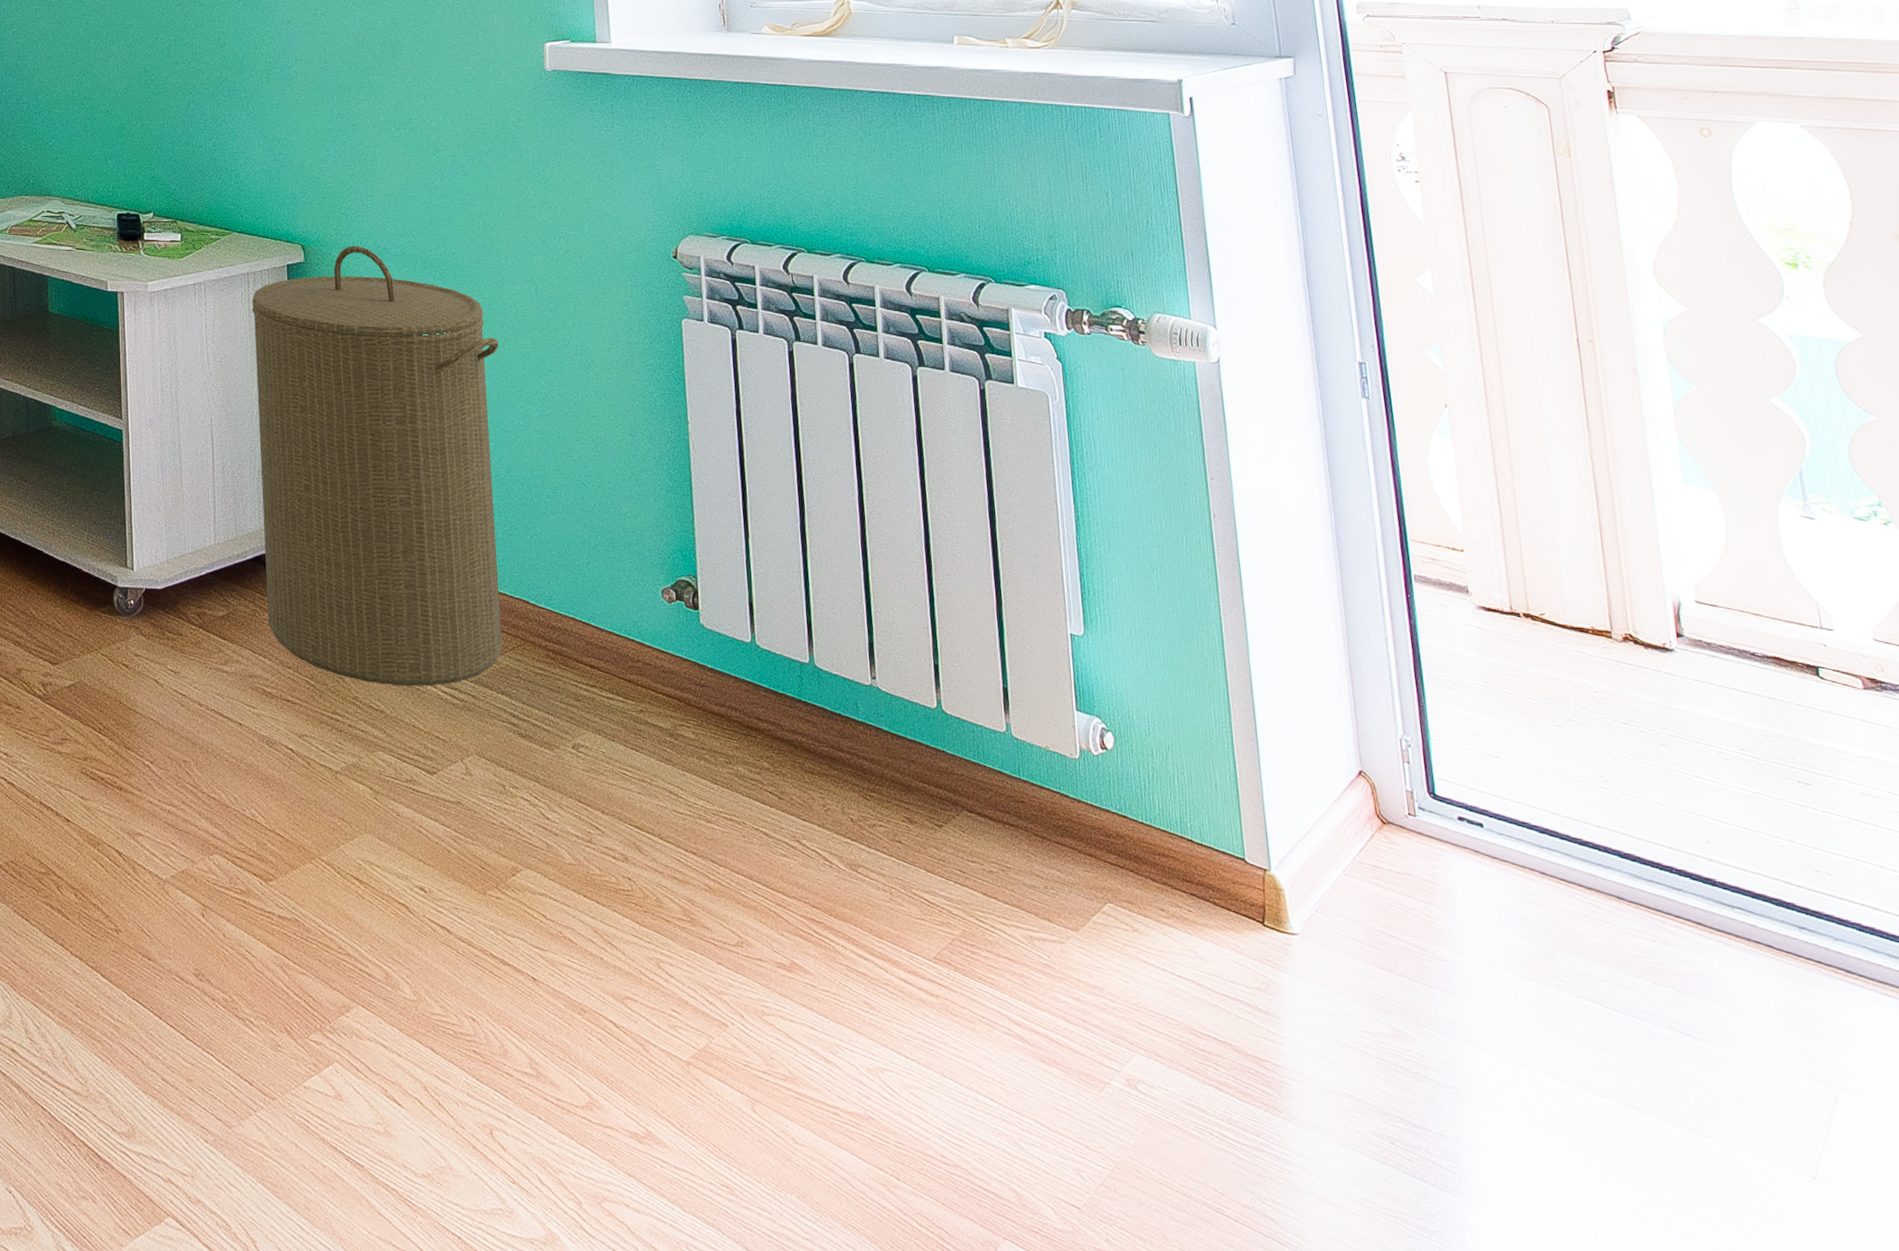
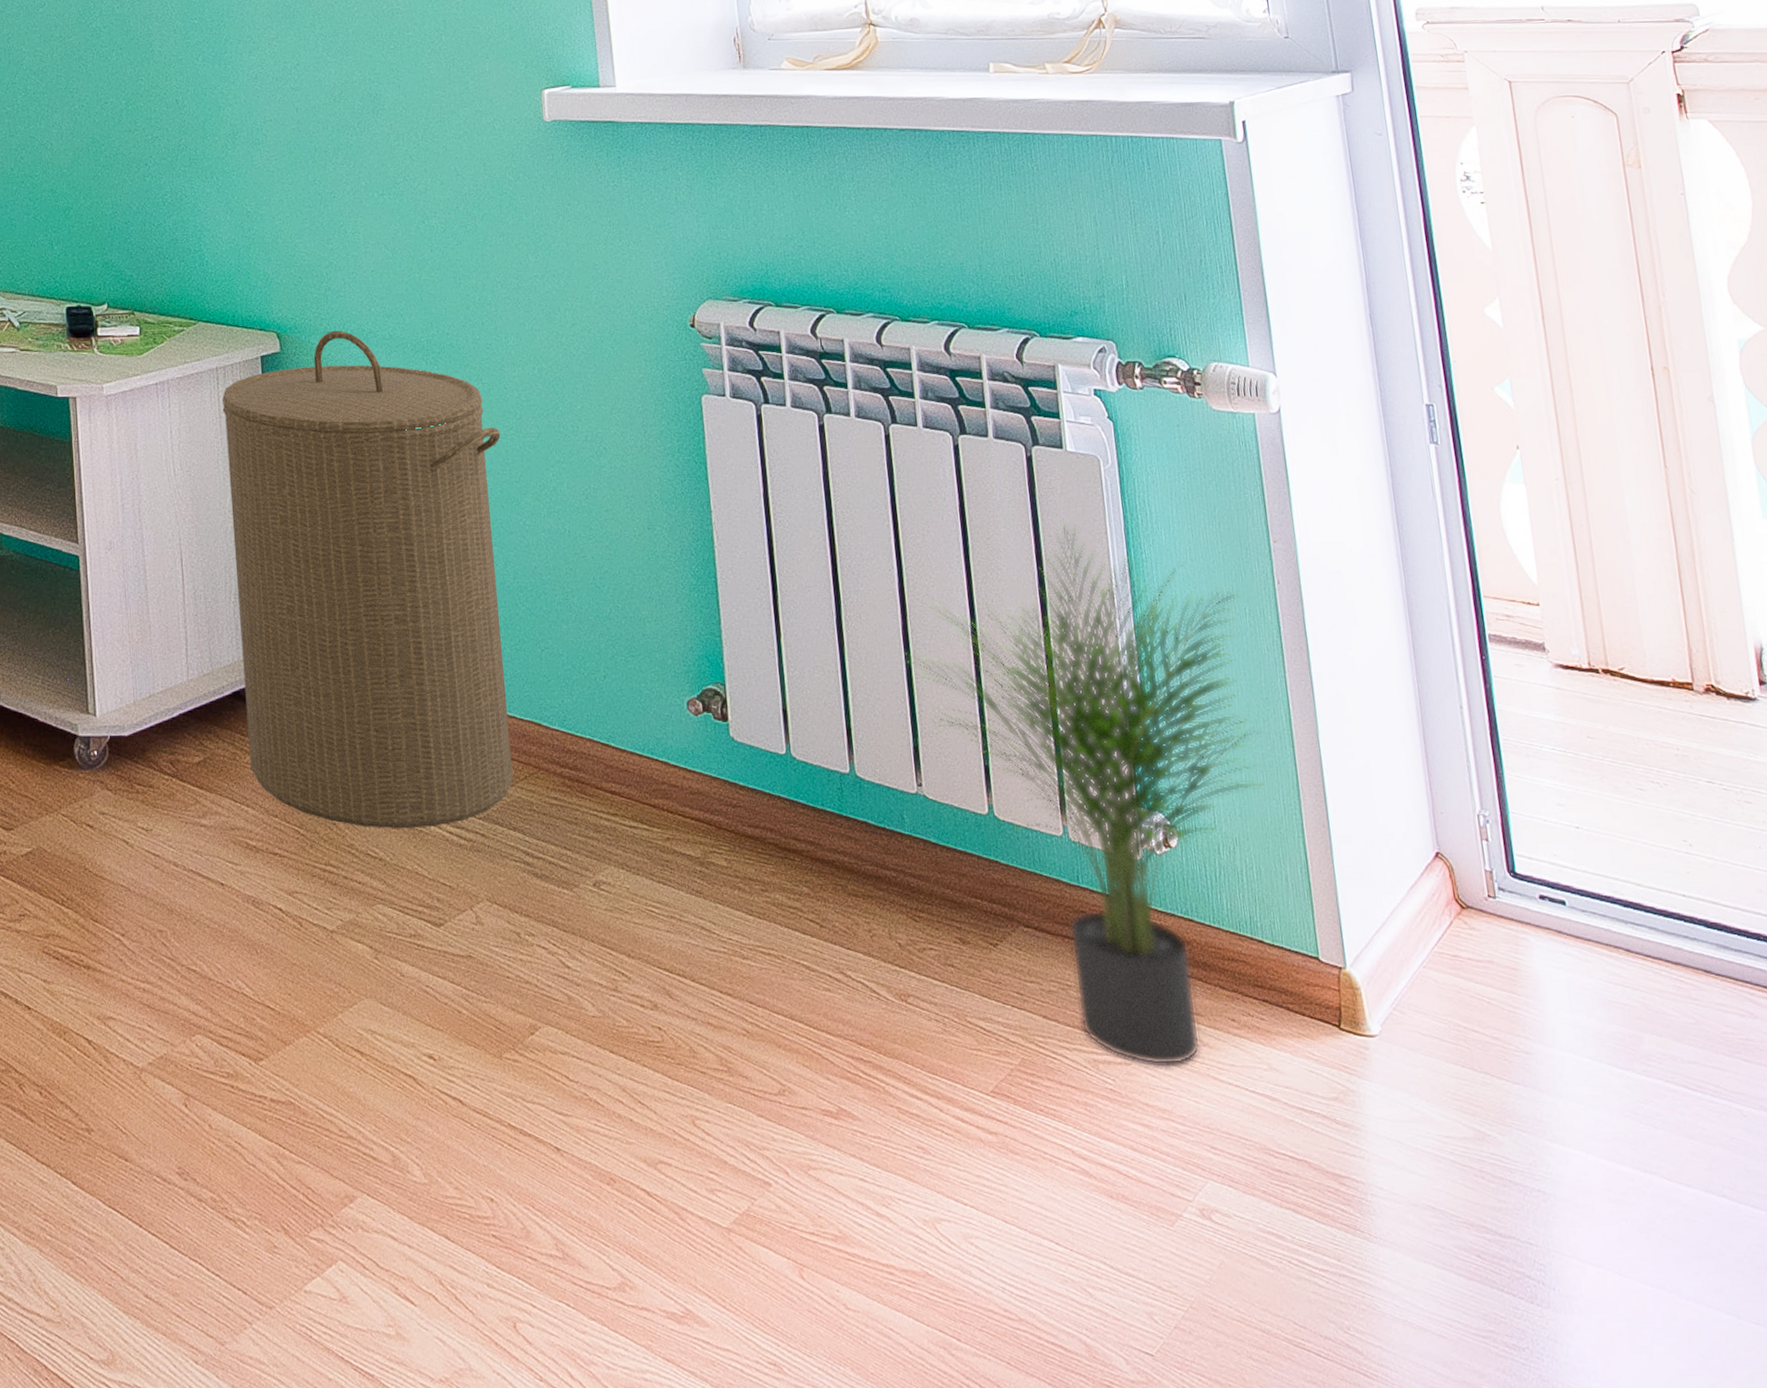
potted plant: none [860,451,1205,947] -> present [902,522,1271,1066]

